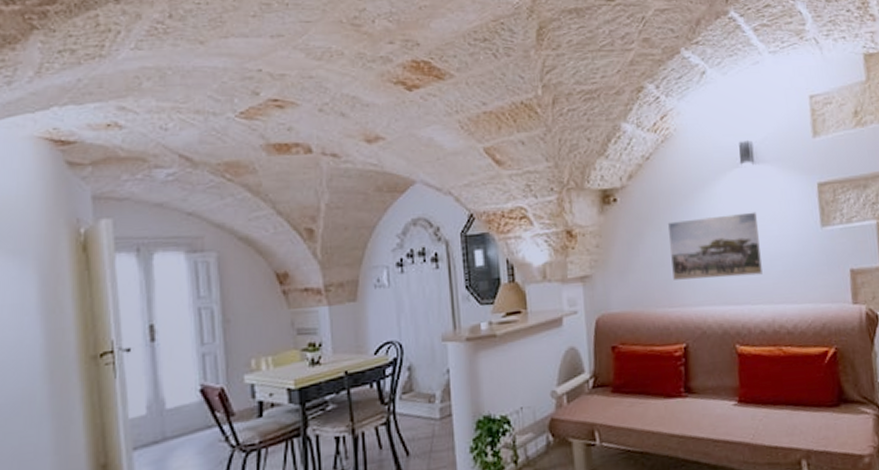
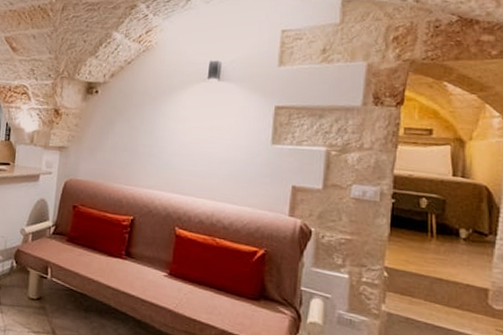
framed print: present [667,212,763,280] -> none [132,116,214,174]

